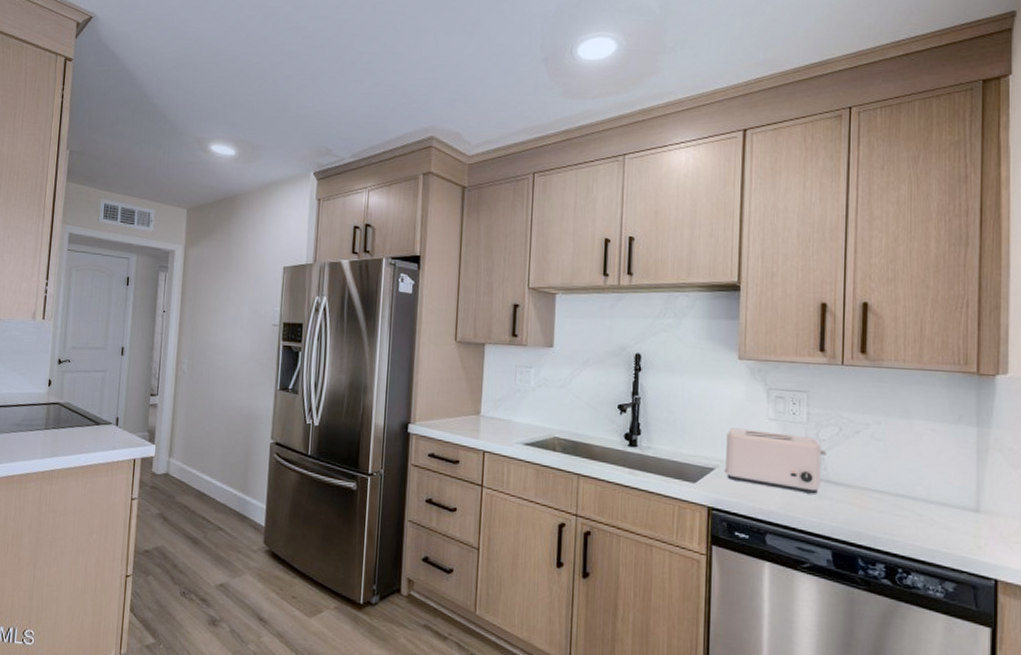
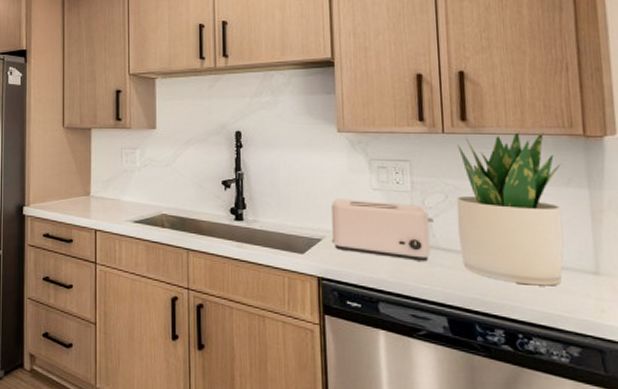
planter: none [849,366,955,522] -> present [456,131,564,286]

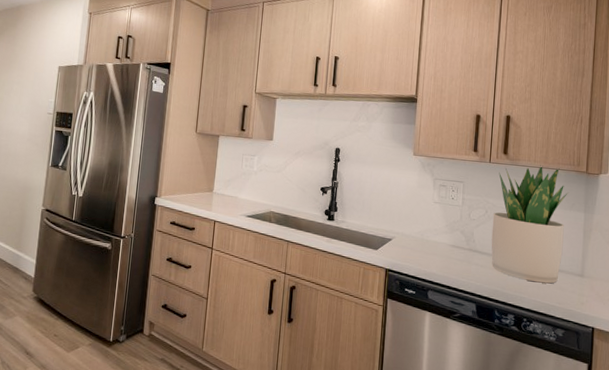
toaster: present [331,199,434,261] -> none [399,208,475,261]

